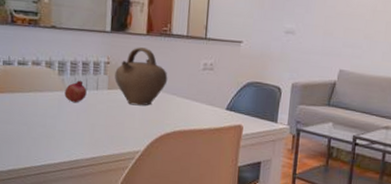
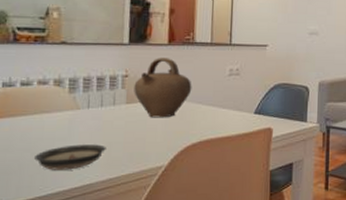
saucer: none [29,123,90,146] -> present [33,144,106,170]
fruit: present [64,80,87,103] -> none [76,97,102,122]

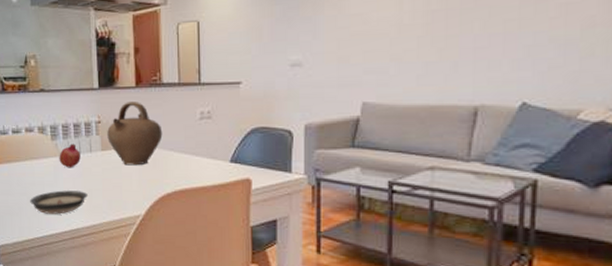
fruit: none [76,97,102,122] -> present [59,143,81,168]

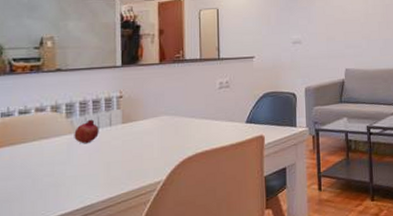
saucer: present [29,190,88,214] -> none [34,165,105,195]
jug: present [107,102,163,166] -> none [129,76,185,135]

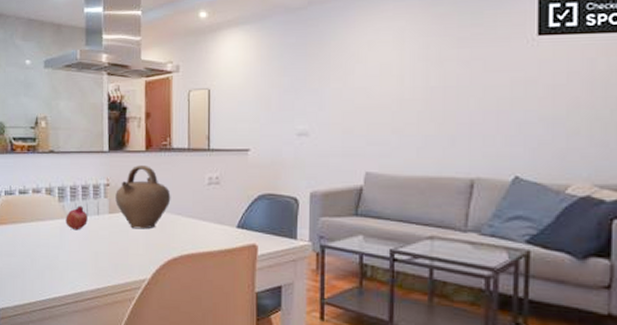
jug: none [129,76,185,135] -> present [115,165,171,229]

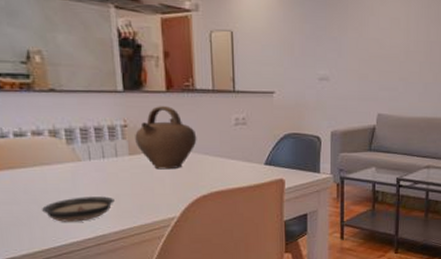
saucer: none [33,252,93,277] -> present [41,196,115,222]
fruit: present [66,206,88,231] -> none [77,148,105,174]

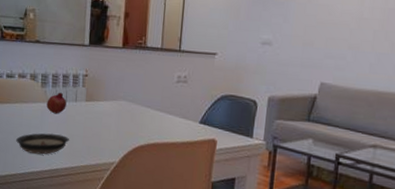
fruit: none [77,148,105,174] -> present [46,92,67,114]
jug: present [135,106,197,170] -> none [92,60,143,118]

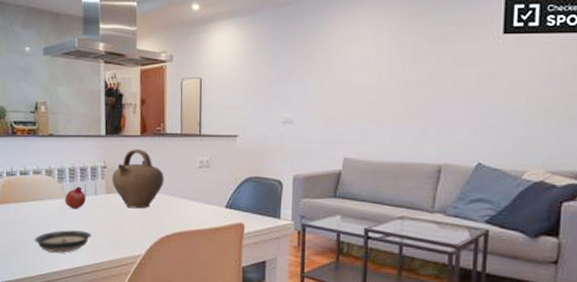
jug: none [92,60,143,118] -> present [112,149,164,209]

